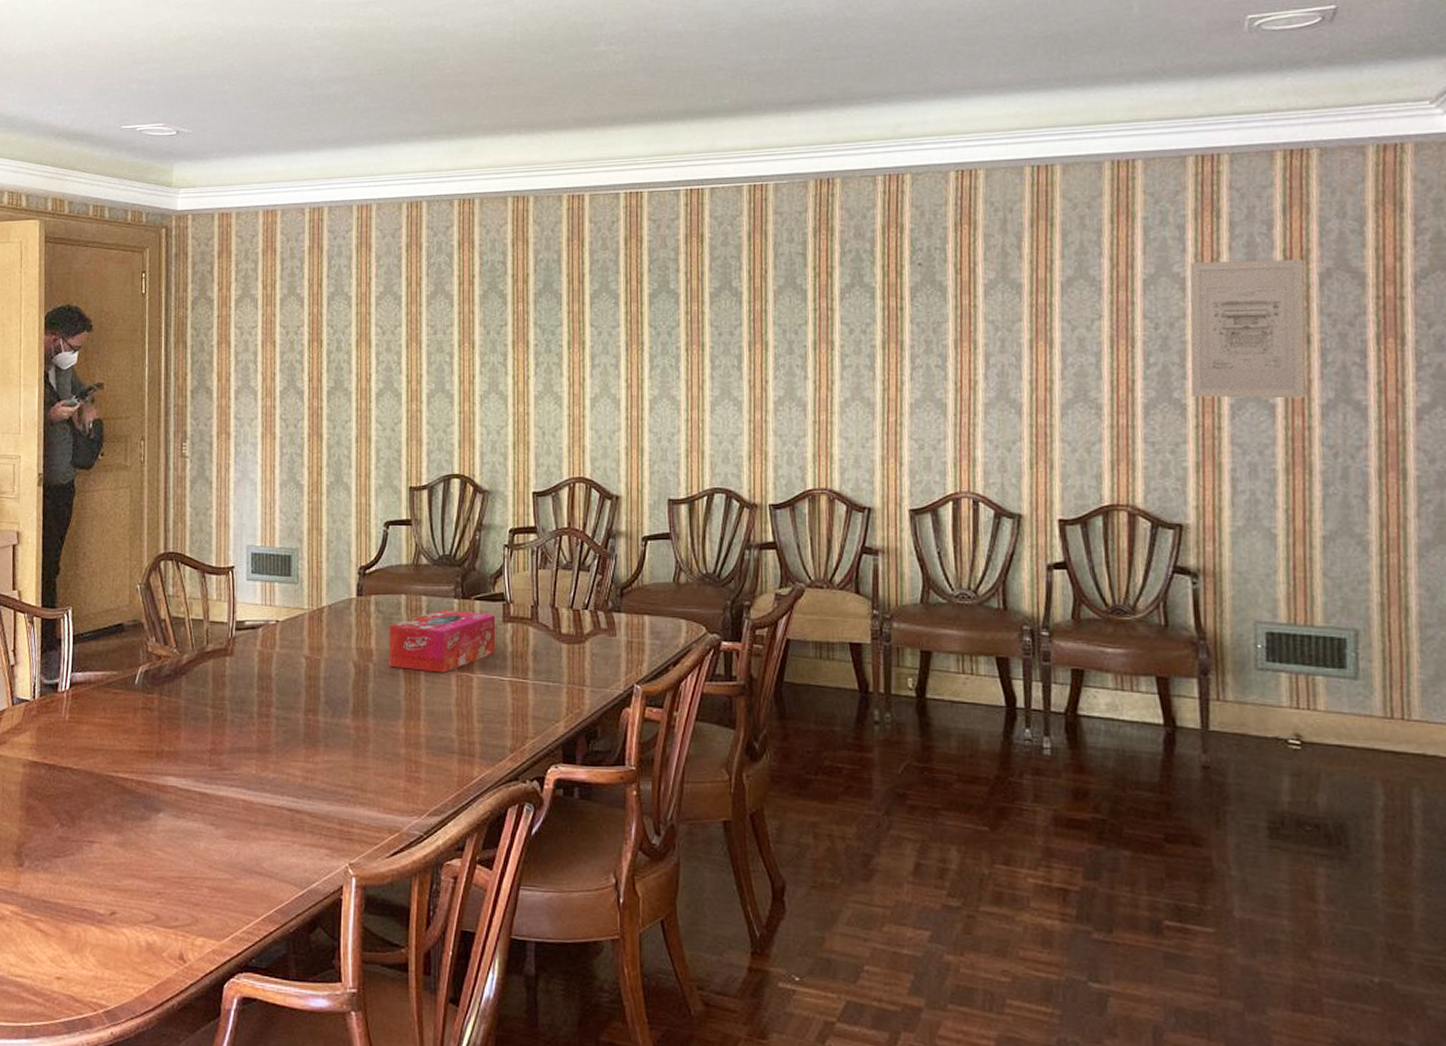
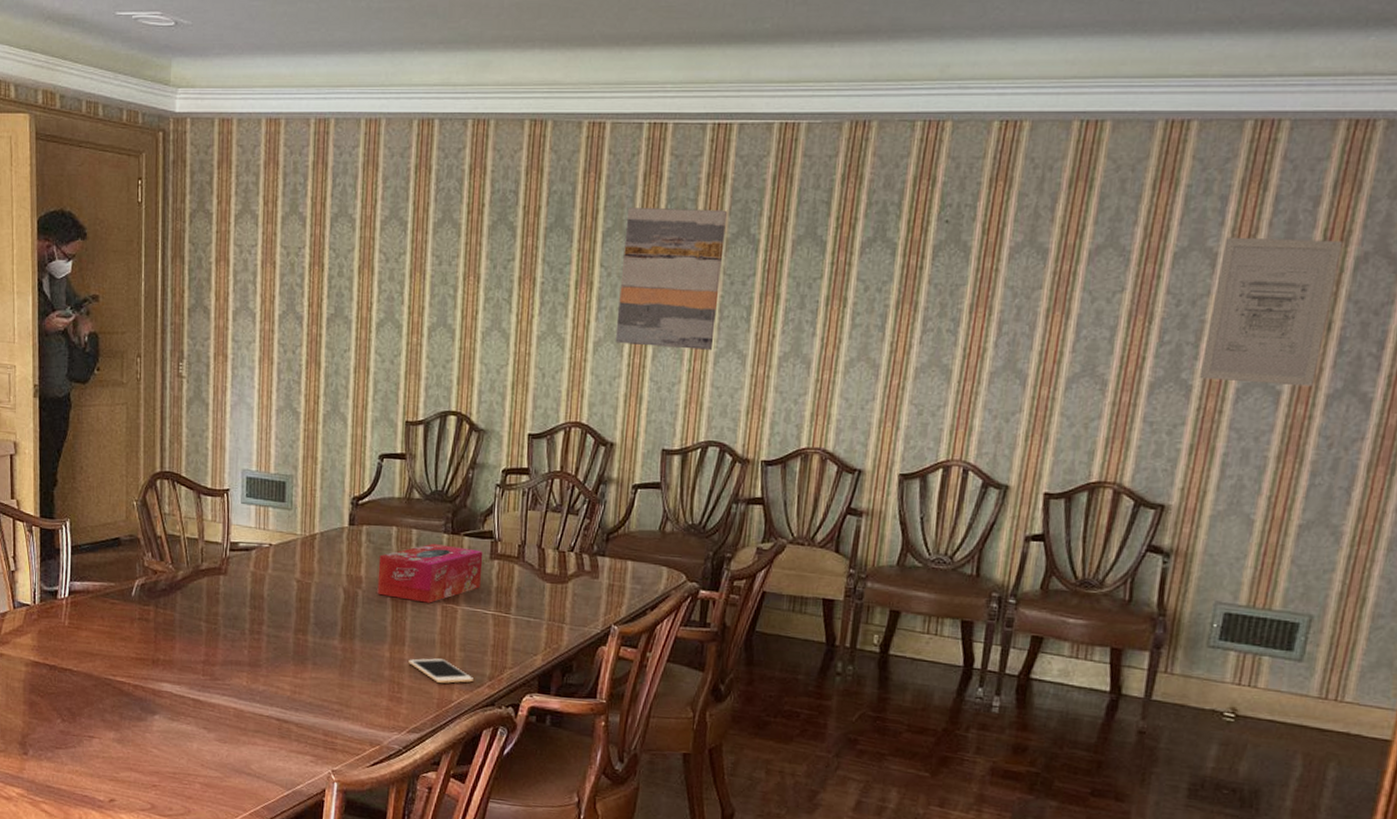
cell phone: none [425,732,494,759] -> present [408,658,473,684]
wall art: none [611,266,709,400] -> present [615,208,728,350]

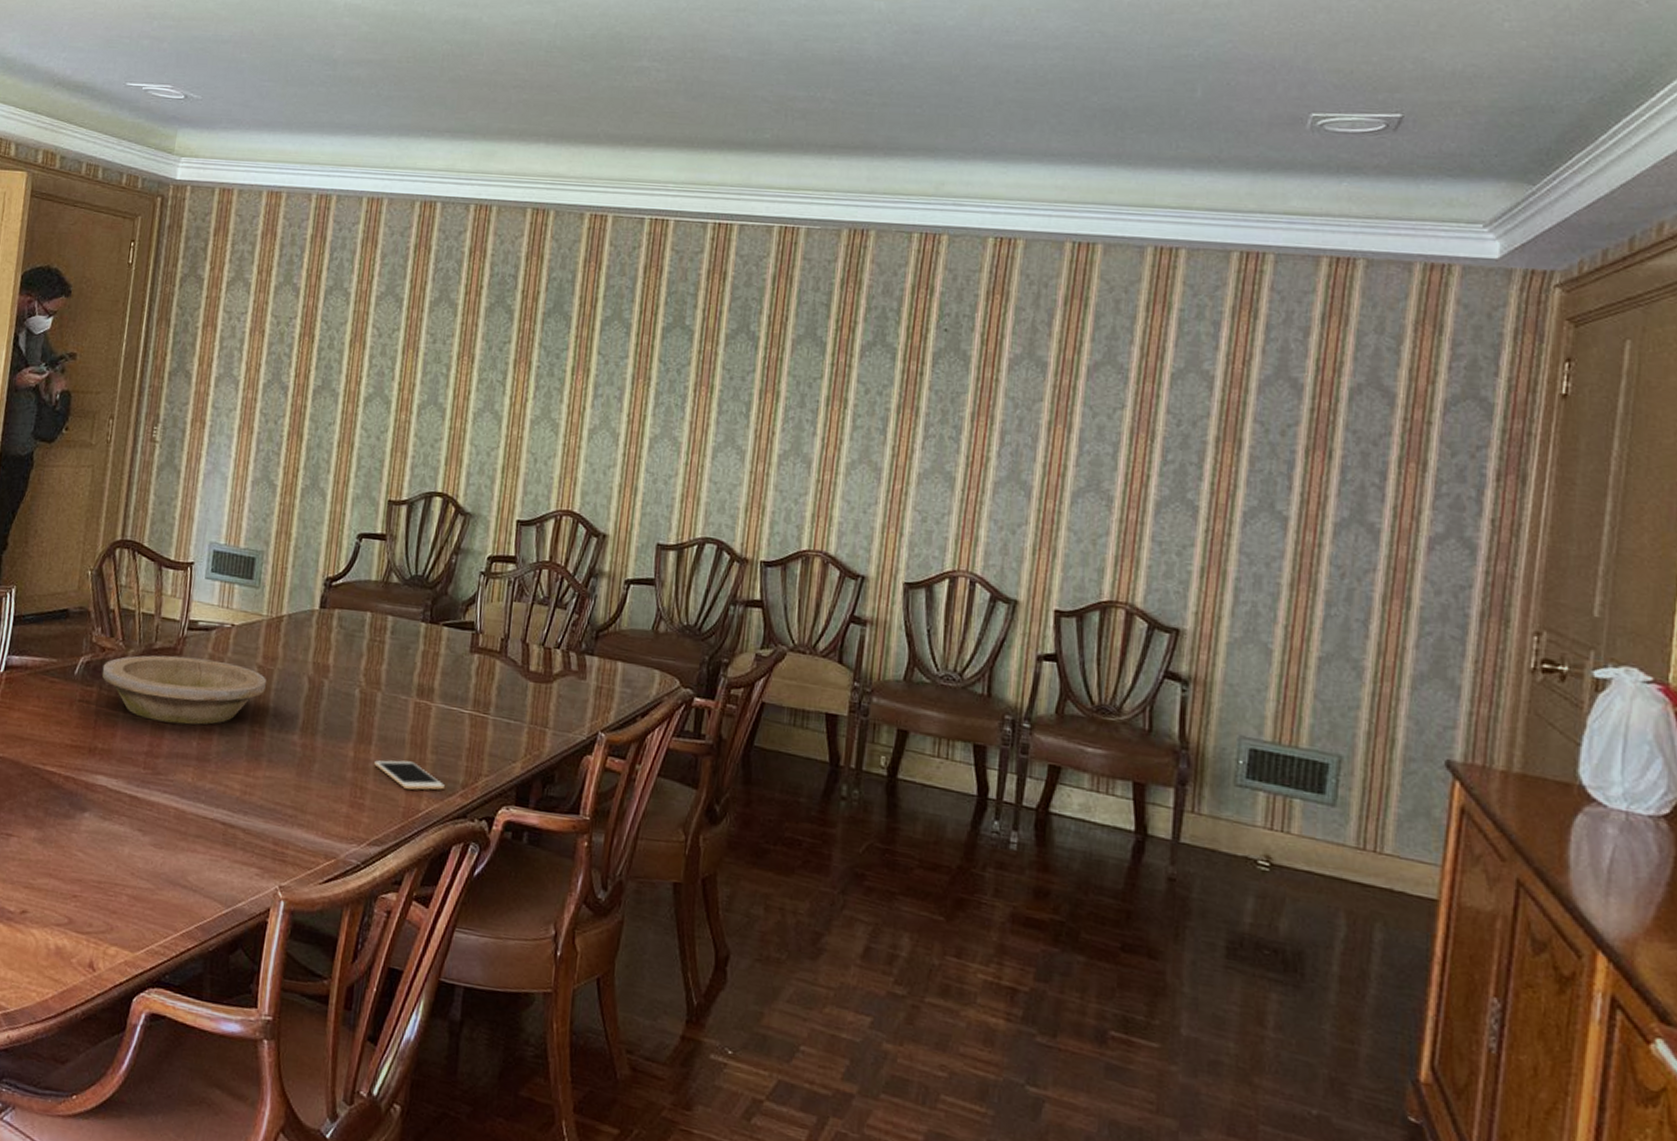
bowl: none [156,575,305,636] -> present [101,655,266,725]
tissue box: present [377,543,483,603] -> none [345,632,463,698]
wall art: present [615,208,728,350] -> none [611,298,728,444]
wall art: present [1199,236,1343,387] -> none [1204,361,1336,514]

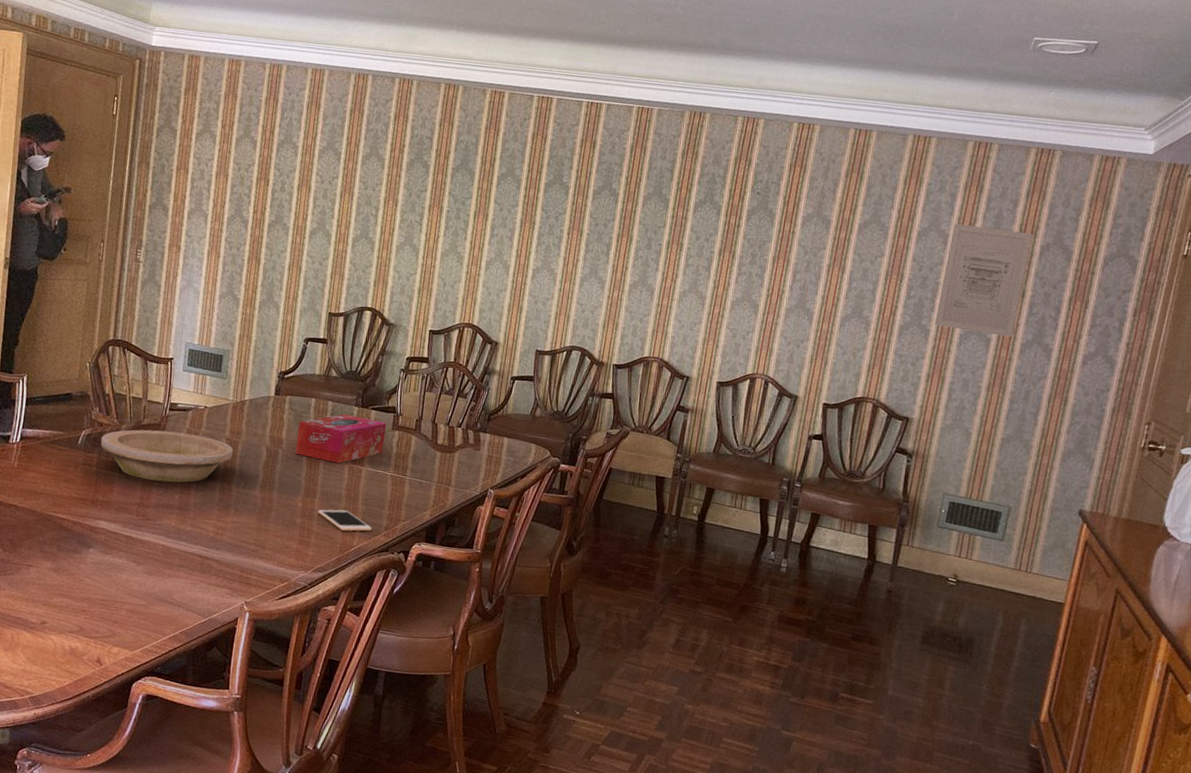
tissue box: none [345,632,463,698] -> present [295,413,387,464]
wall art: none [1204,361,1336,514] -> present [934,223,1033,337]

